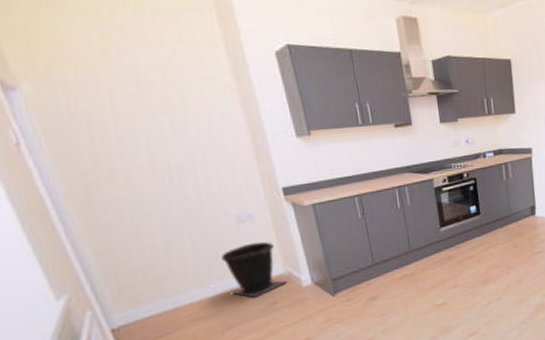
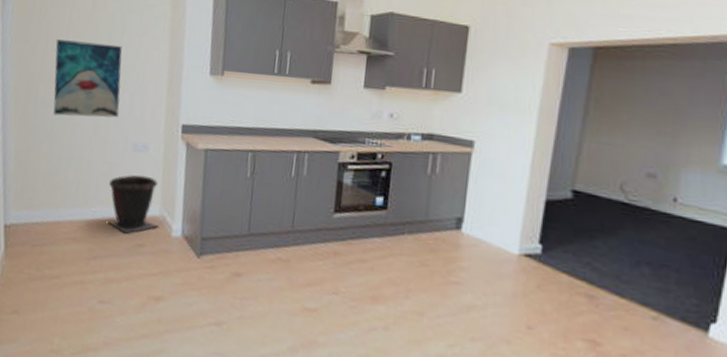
wall art: none [103,124,210,209] -> present [53,39,122,118]

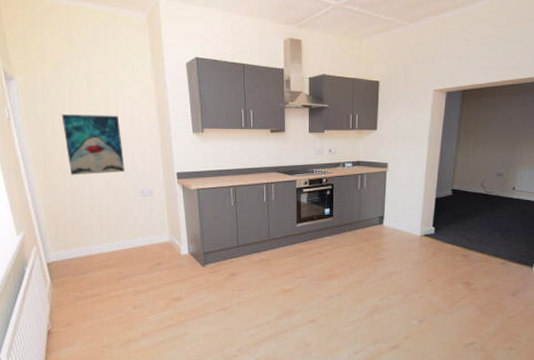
bucket: present [109,175,159,234] -> none [127,213,170,257]

